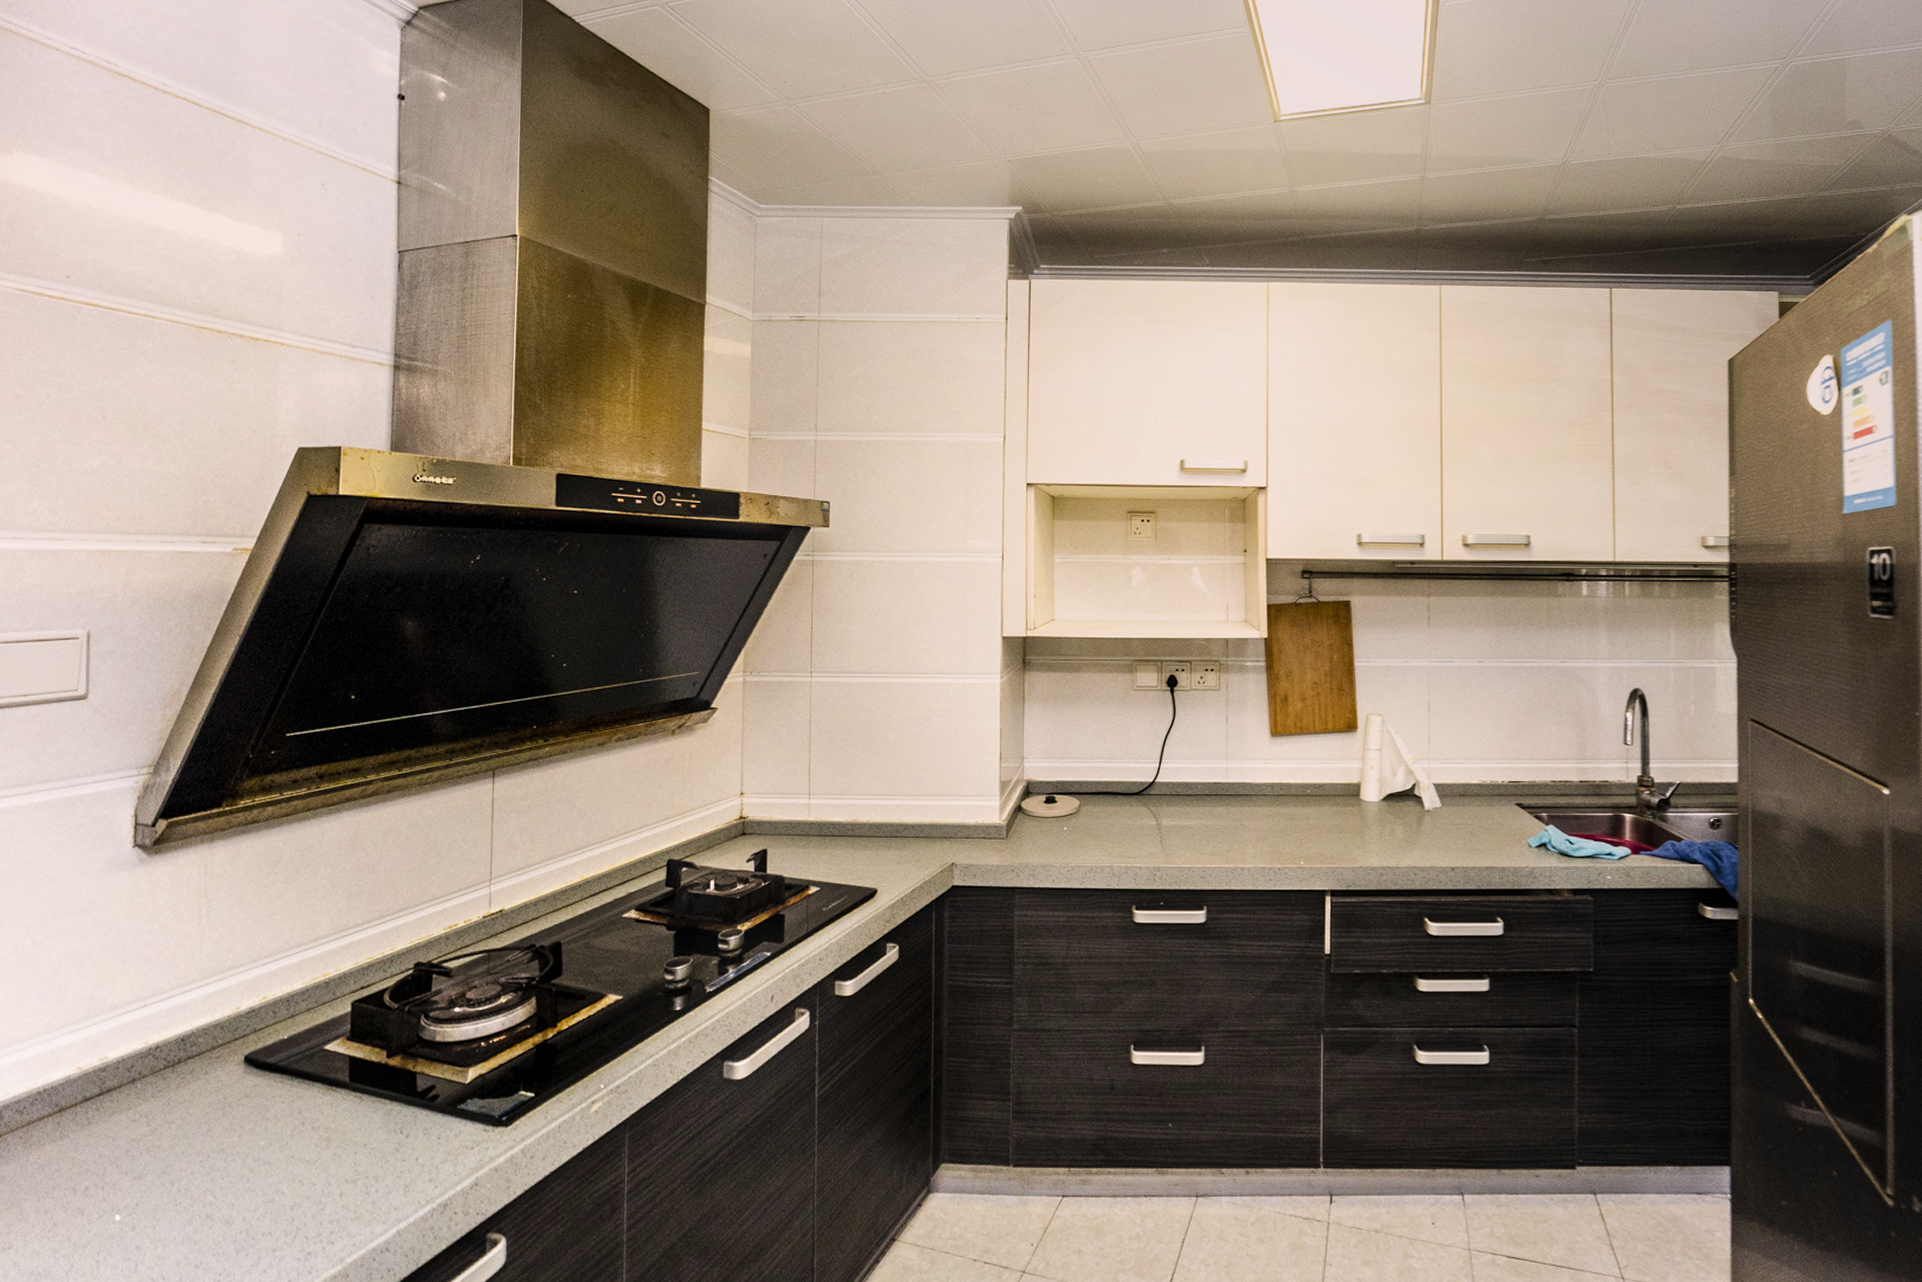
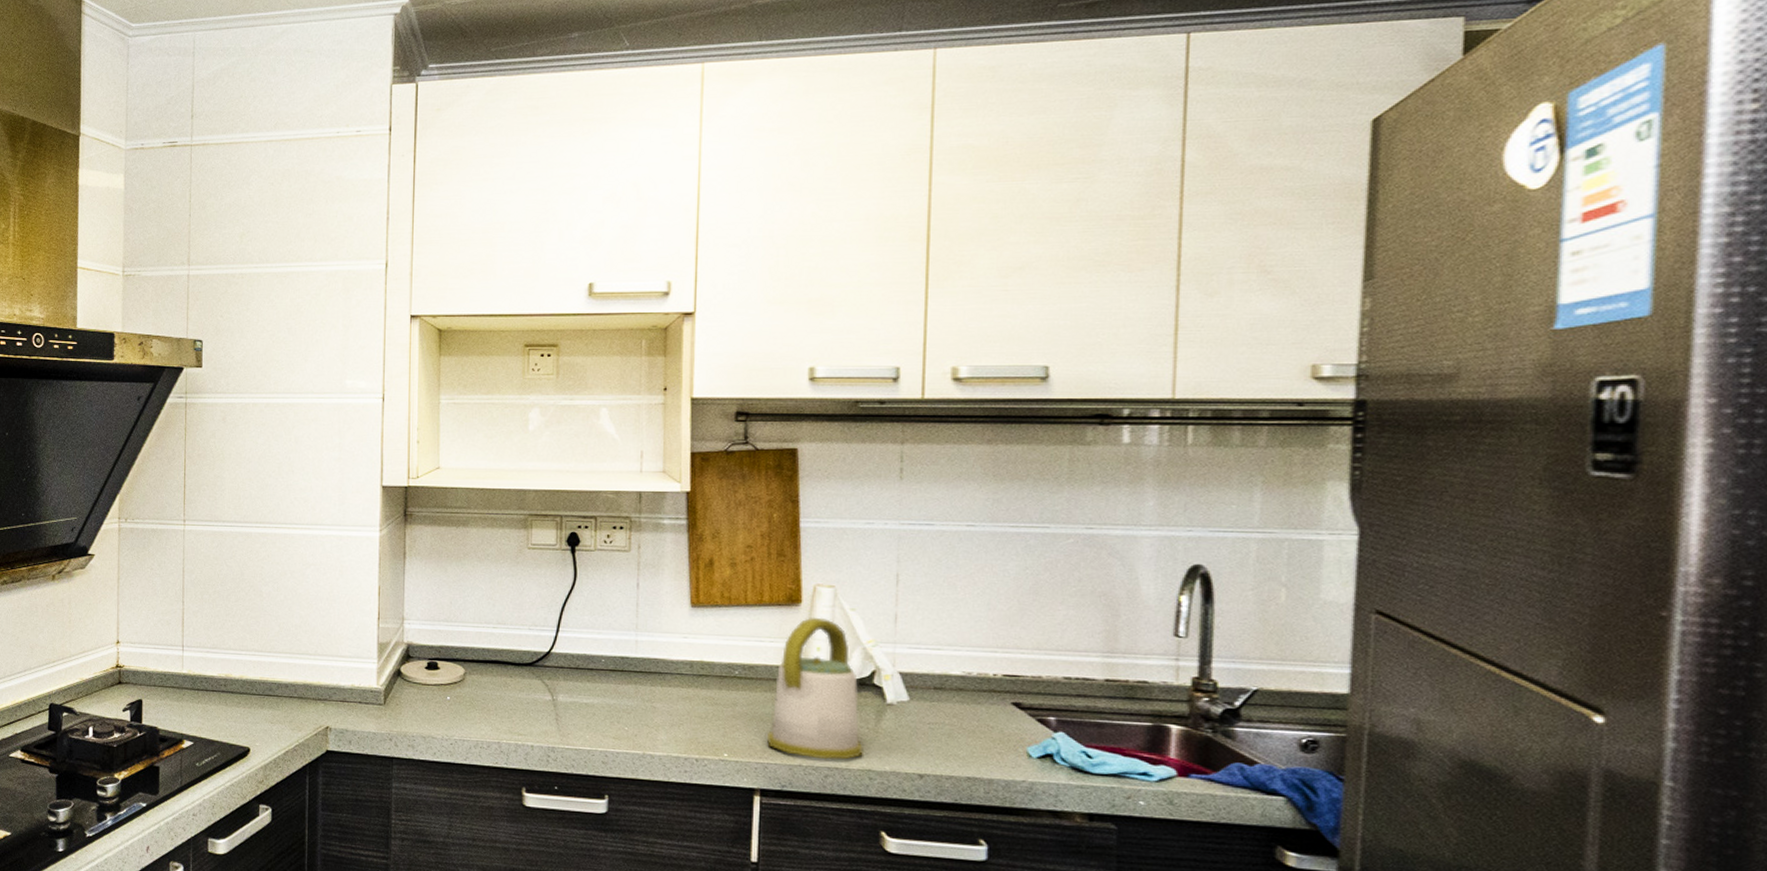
kettle: none [1335,741,1409,861] -> present [767,617,863,760]

